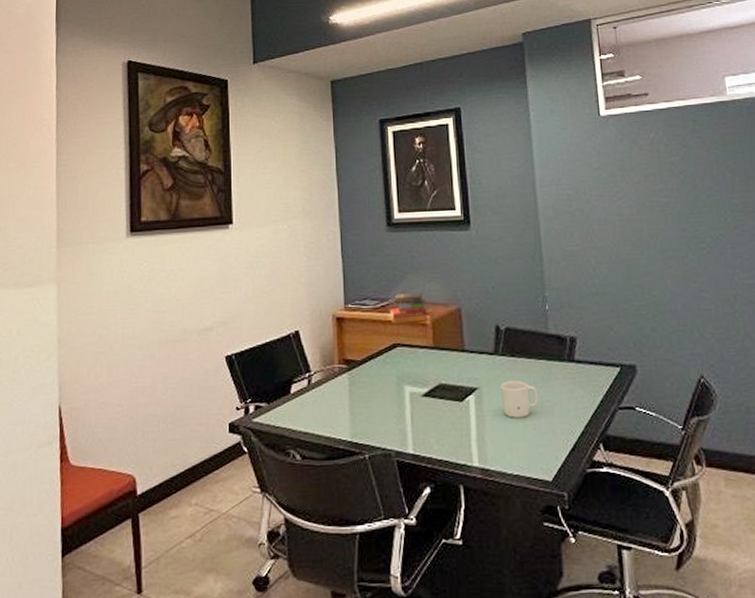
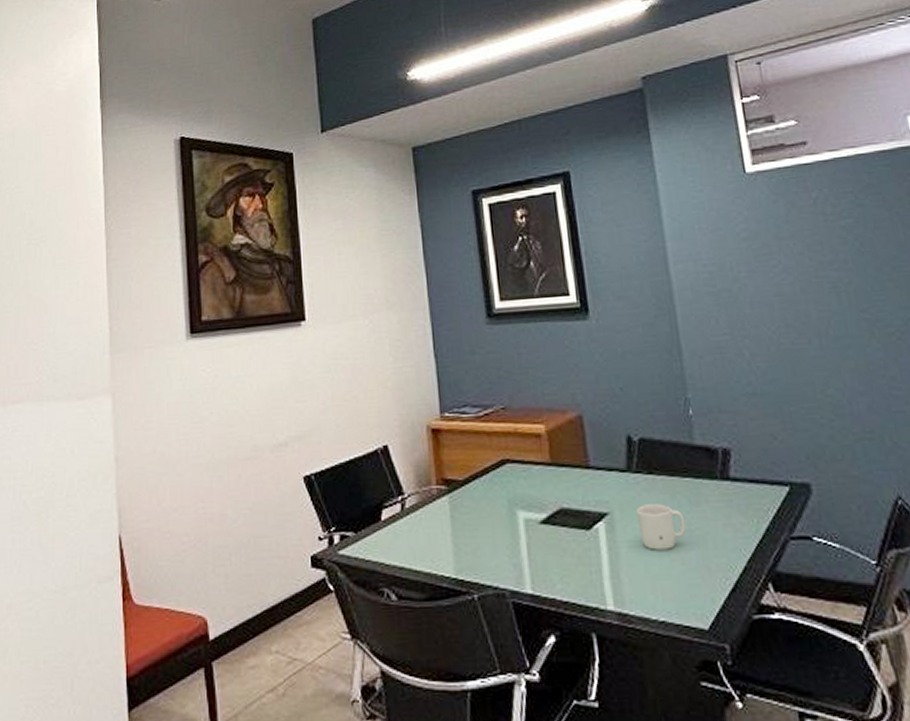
books: present [389,293,428,324] -> none [495,397,543,436]

